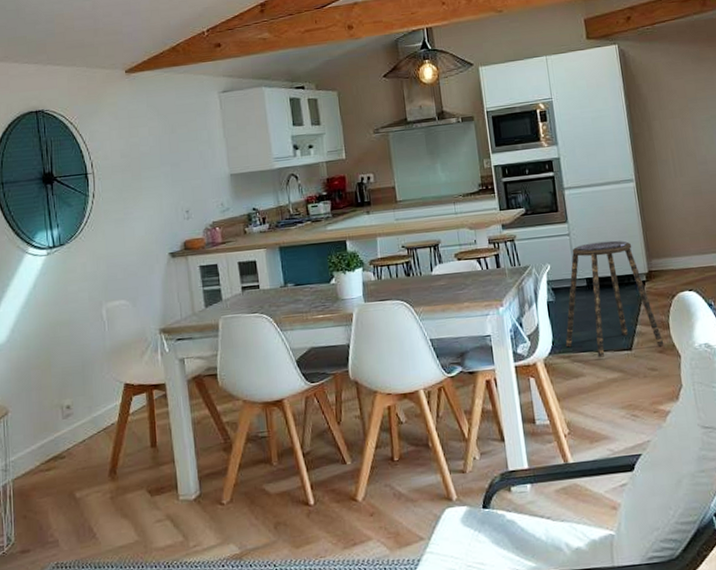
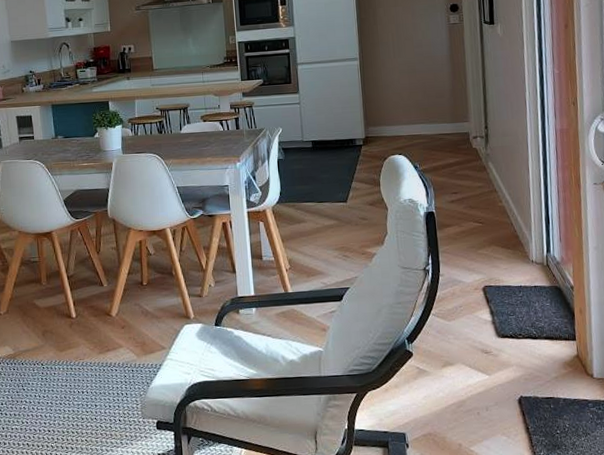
stool: present [565,240,664,358] -> none [291,110,375,207]

